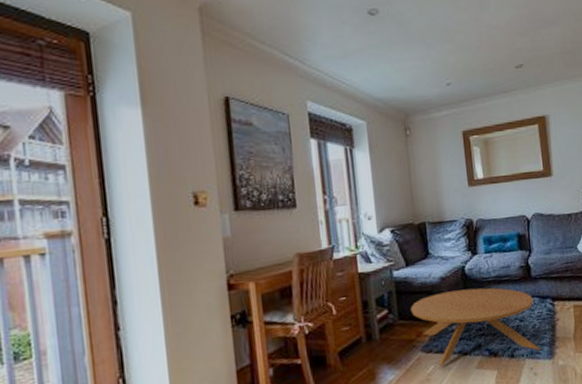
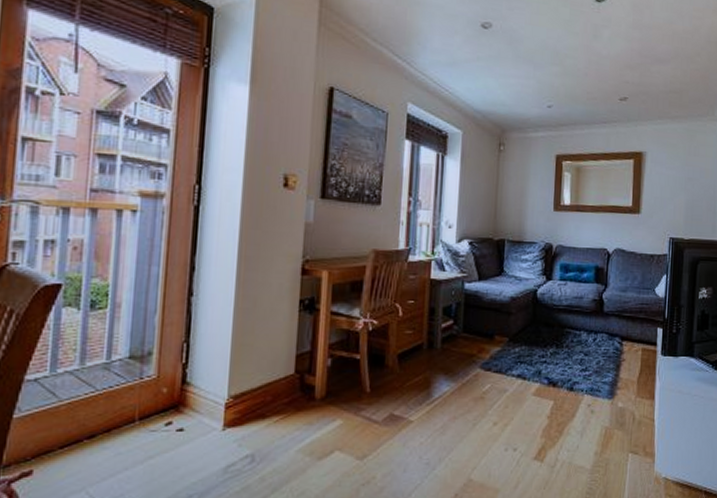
coffee table: present [410,287,541,367] -> none [476,312,602,389]

